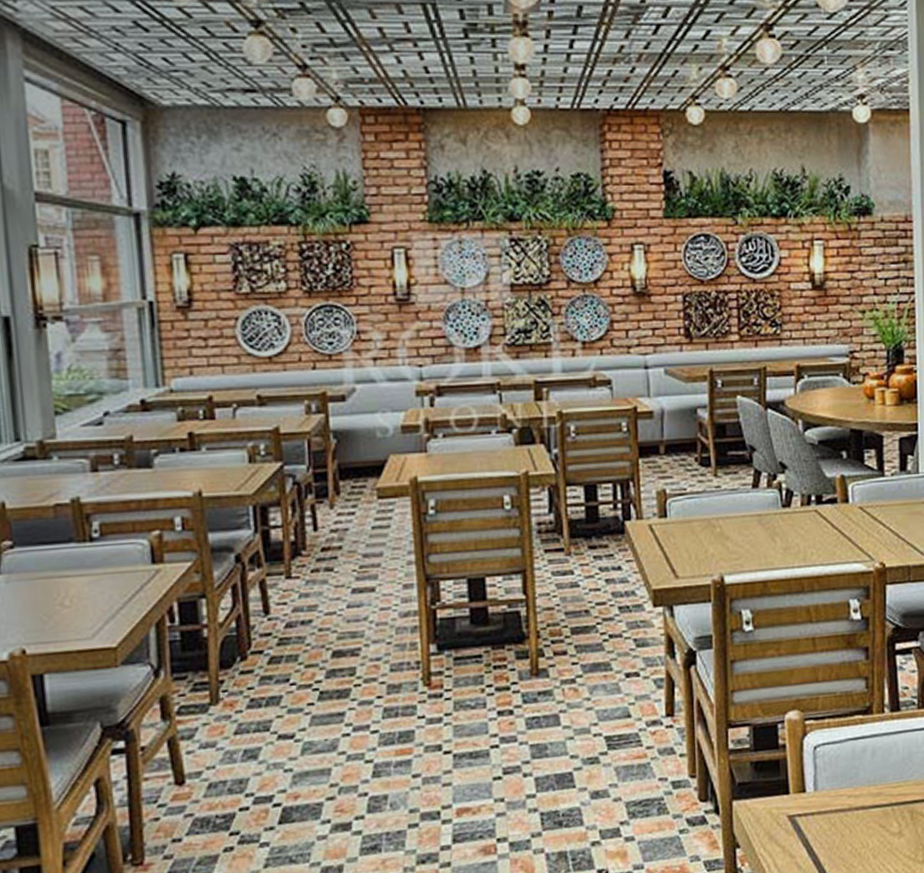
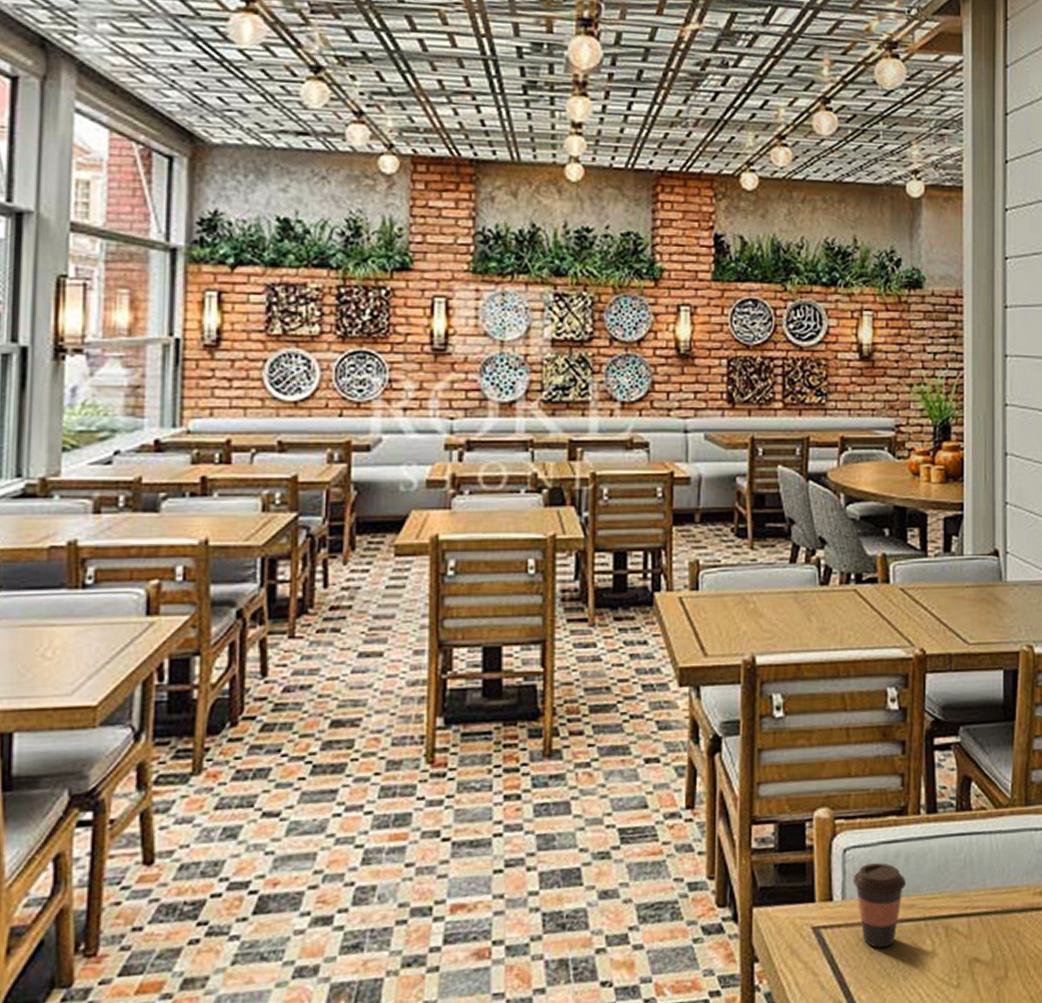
coffee cup: none [824,757,874,832] -> present [853,863,907,948]

